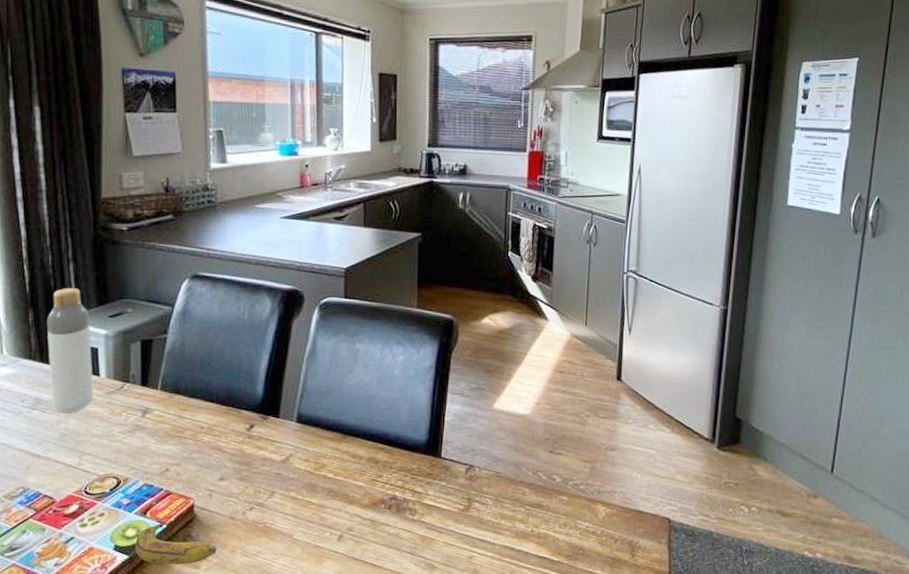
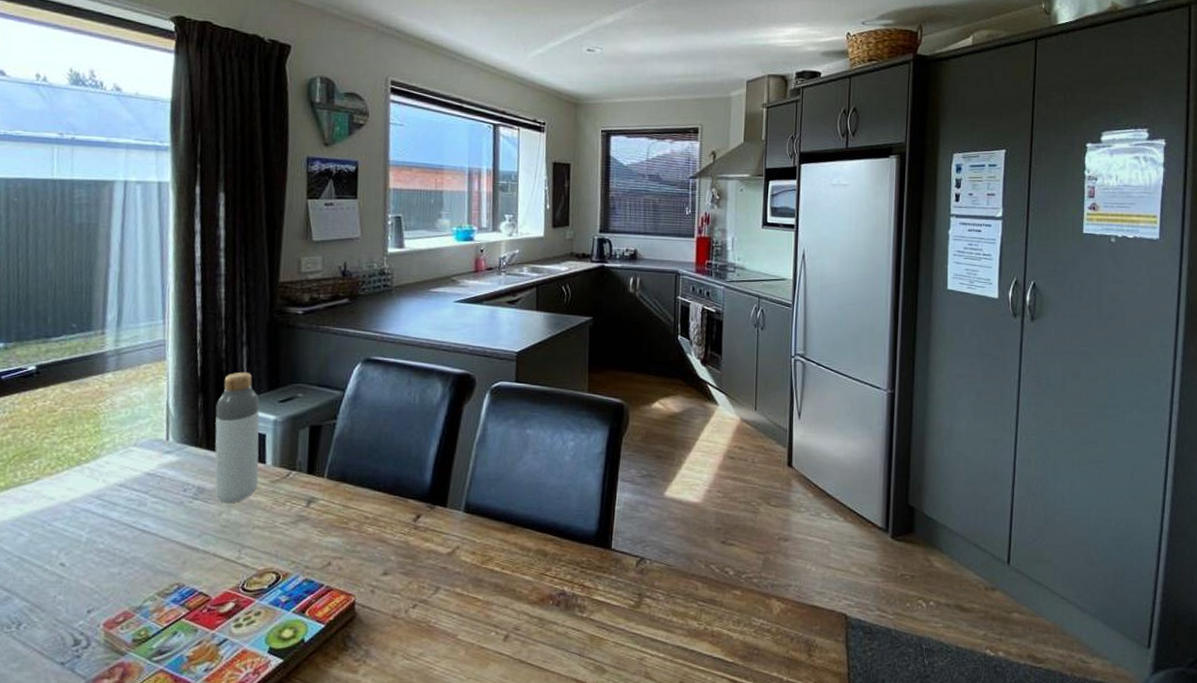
banana: present [135,523,216,565] -> none [291,623,376,669]

